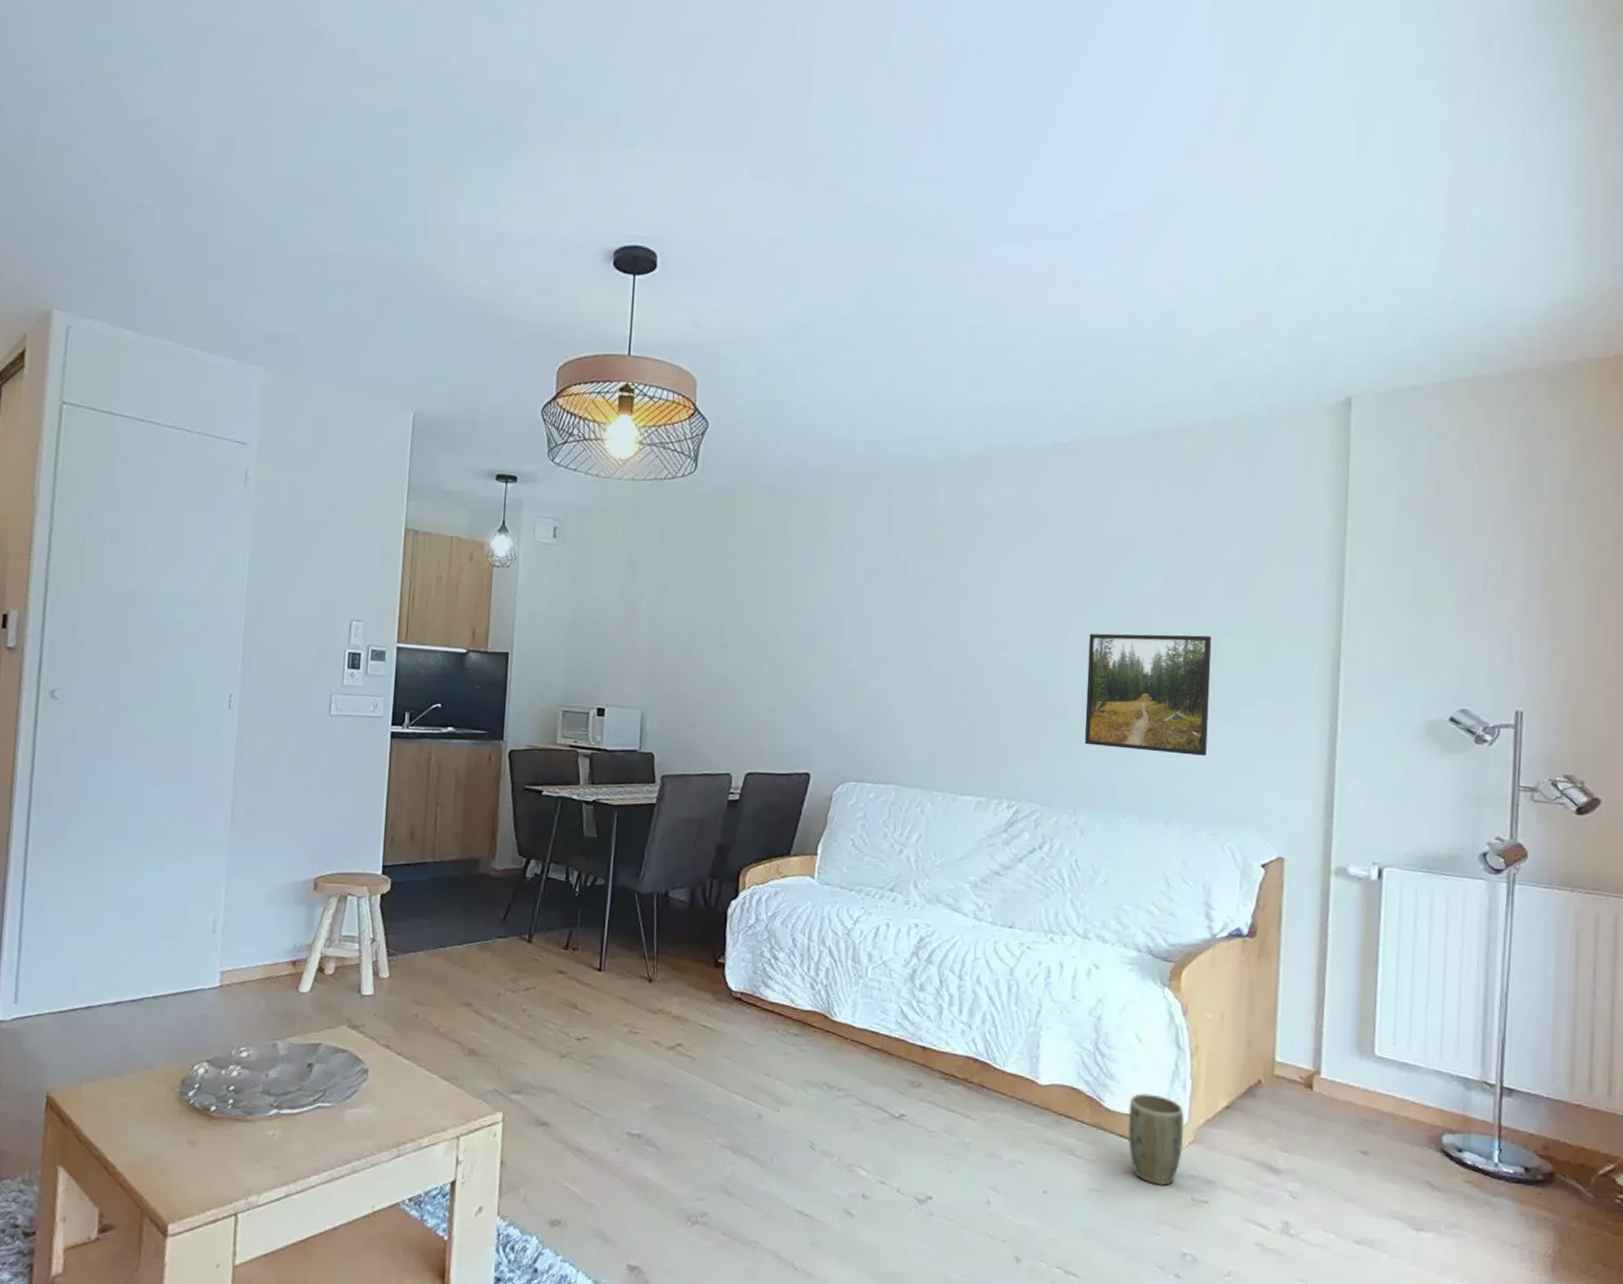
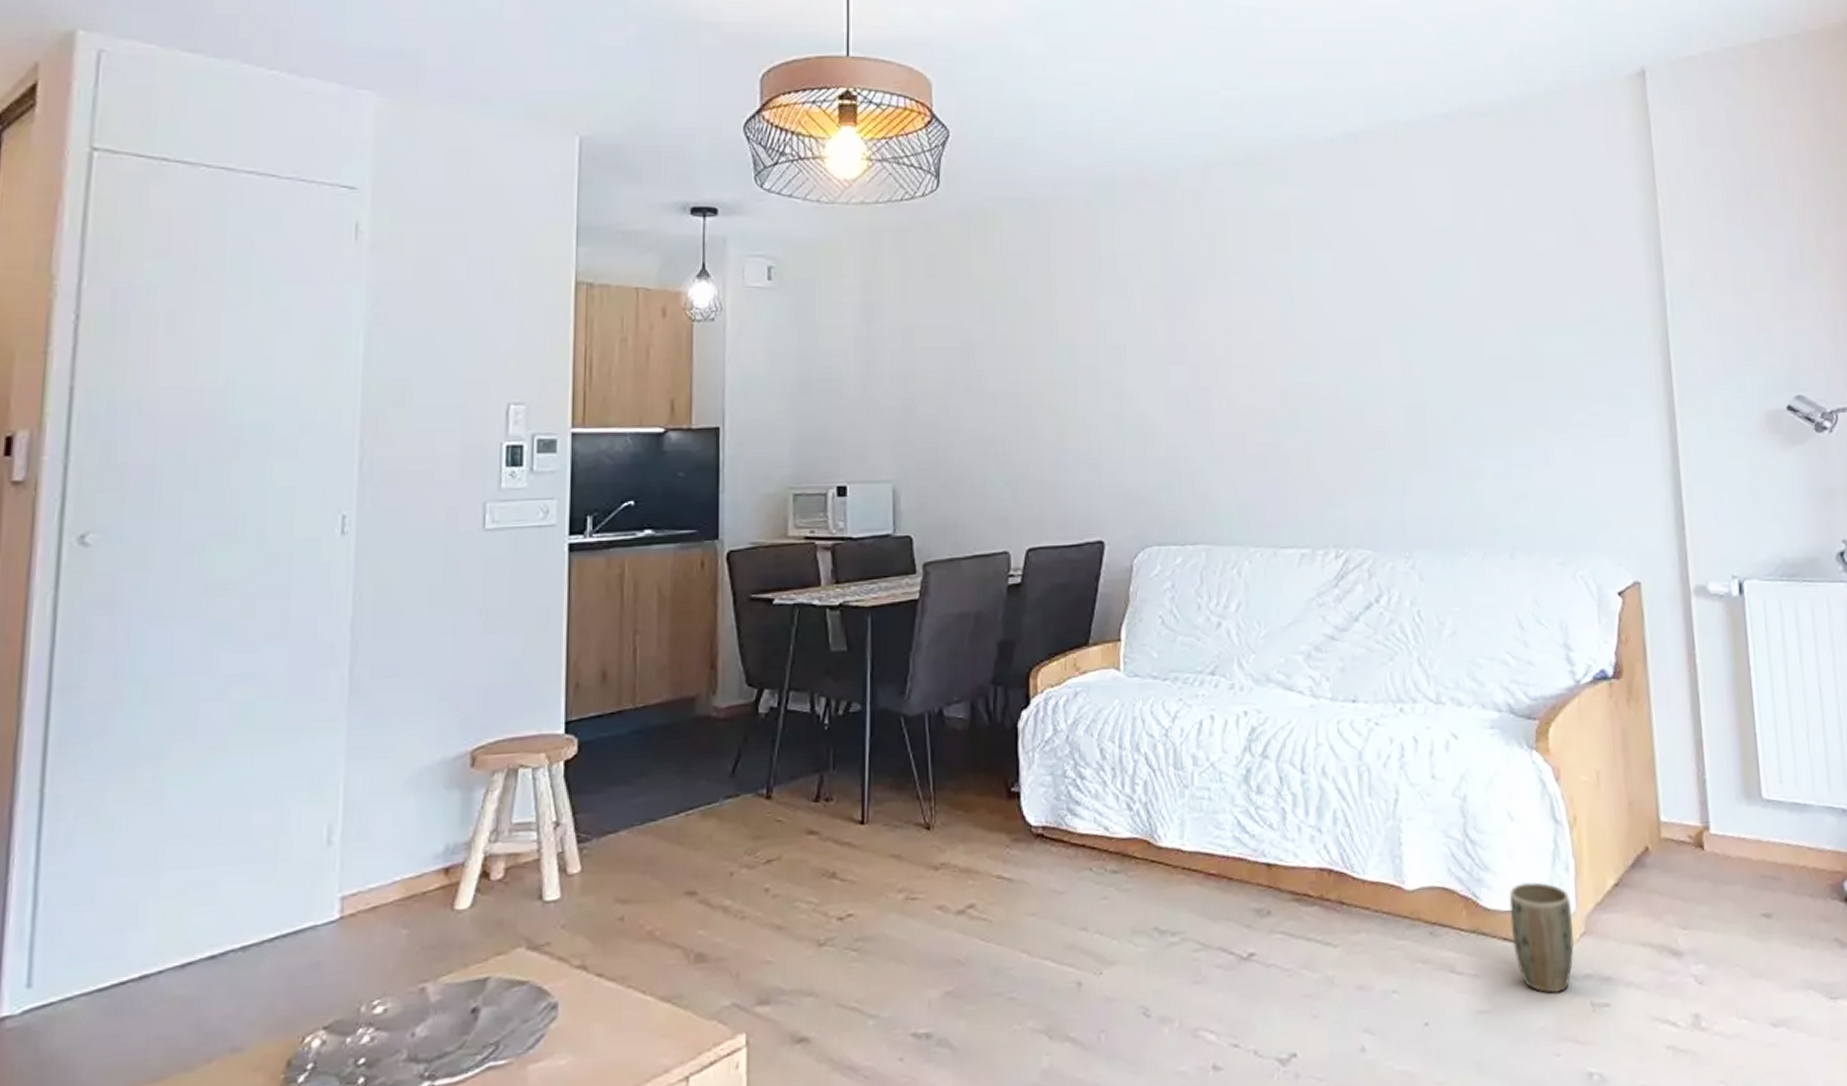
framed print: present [1084,633,1212,756] -> none [1405,338,1545,475]

